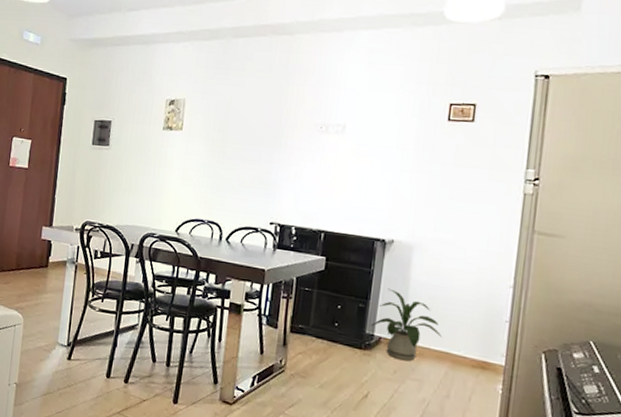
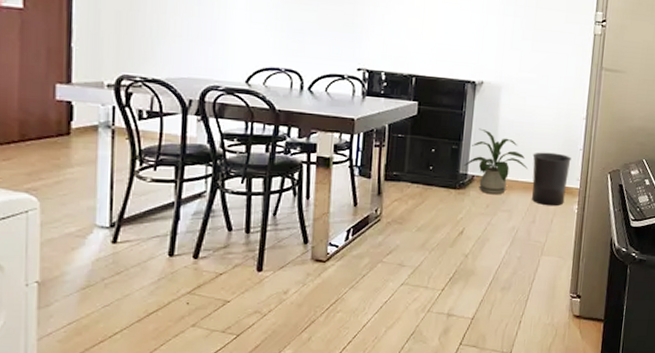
waste bin: none [446,319,495,382] -> present [532,152,571,205]

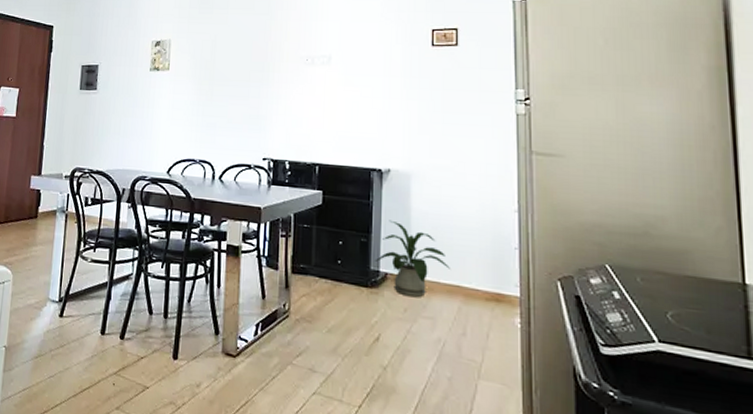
waste bin: present [532,152,571,205] -> none [455,249,505,317]

